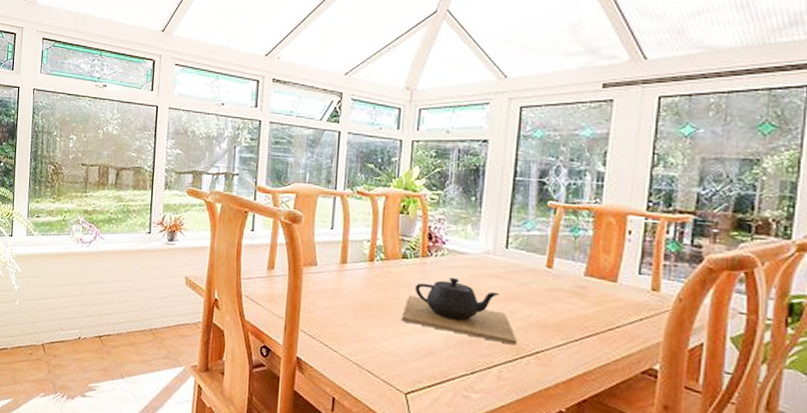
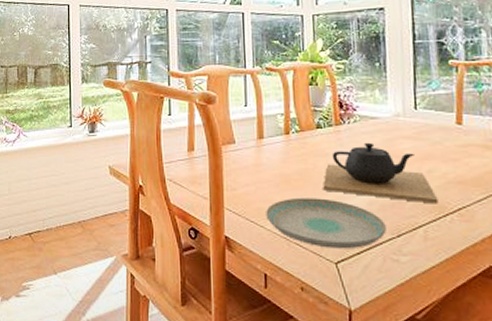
plate: none [341,325,461,381] -> present [266,197,386,249]

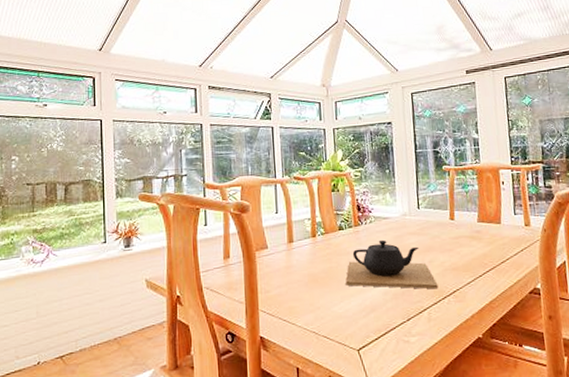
plate: present [266,197,386,249] -> none [297,292,398,338]

